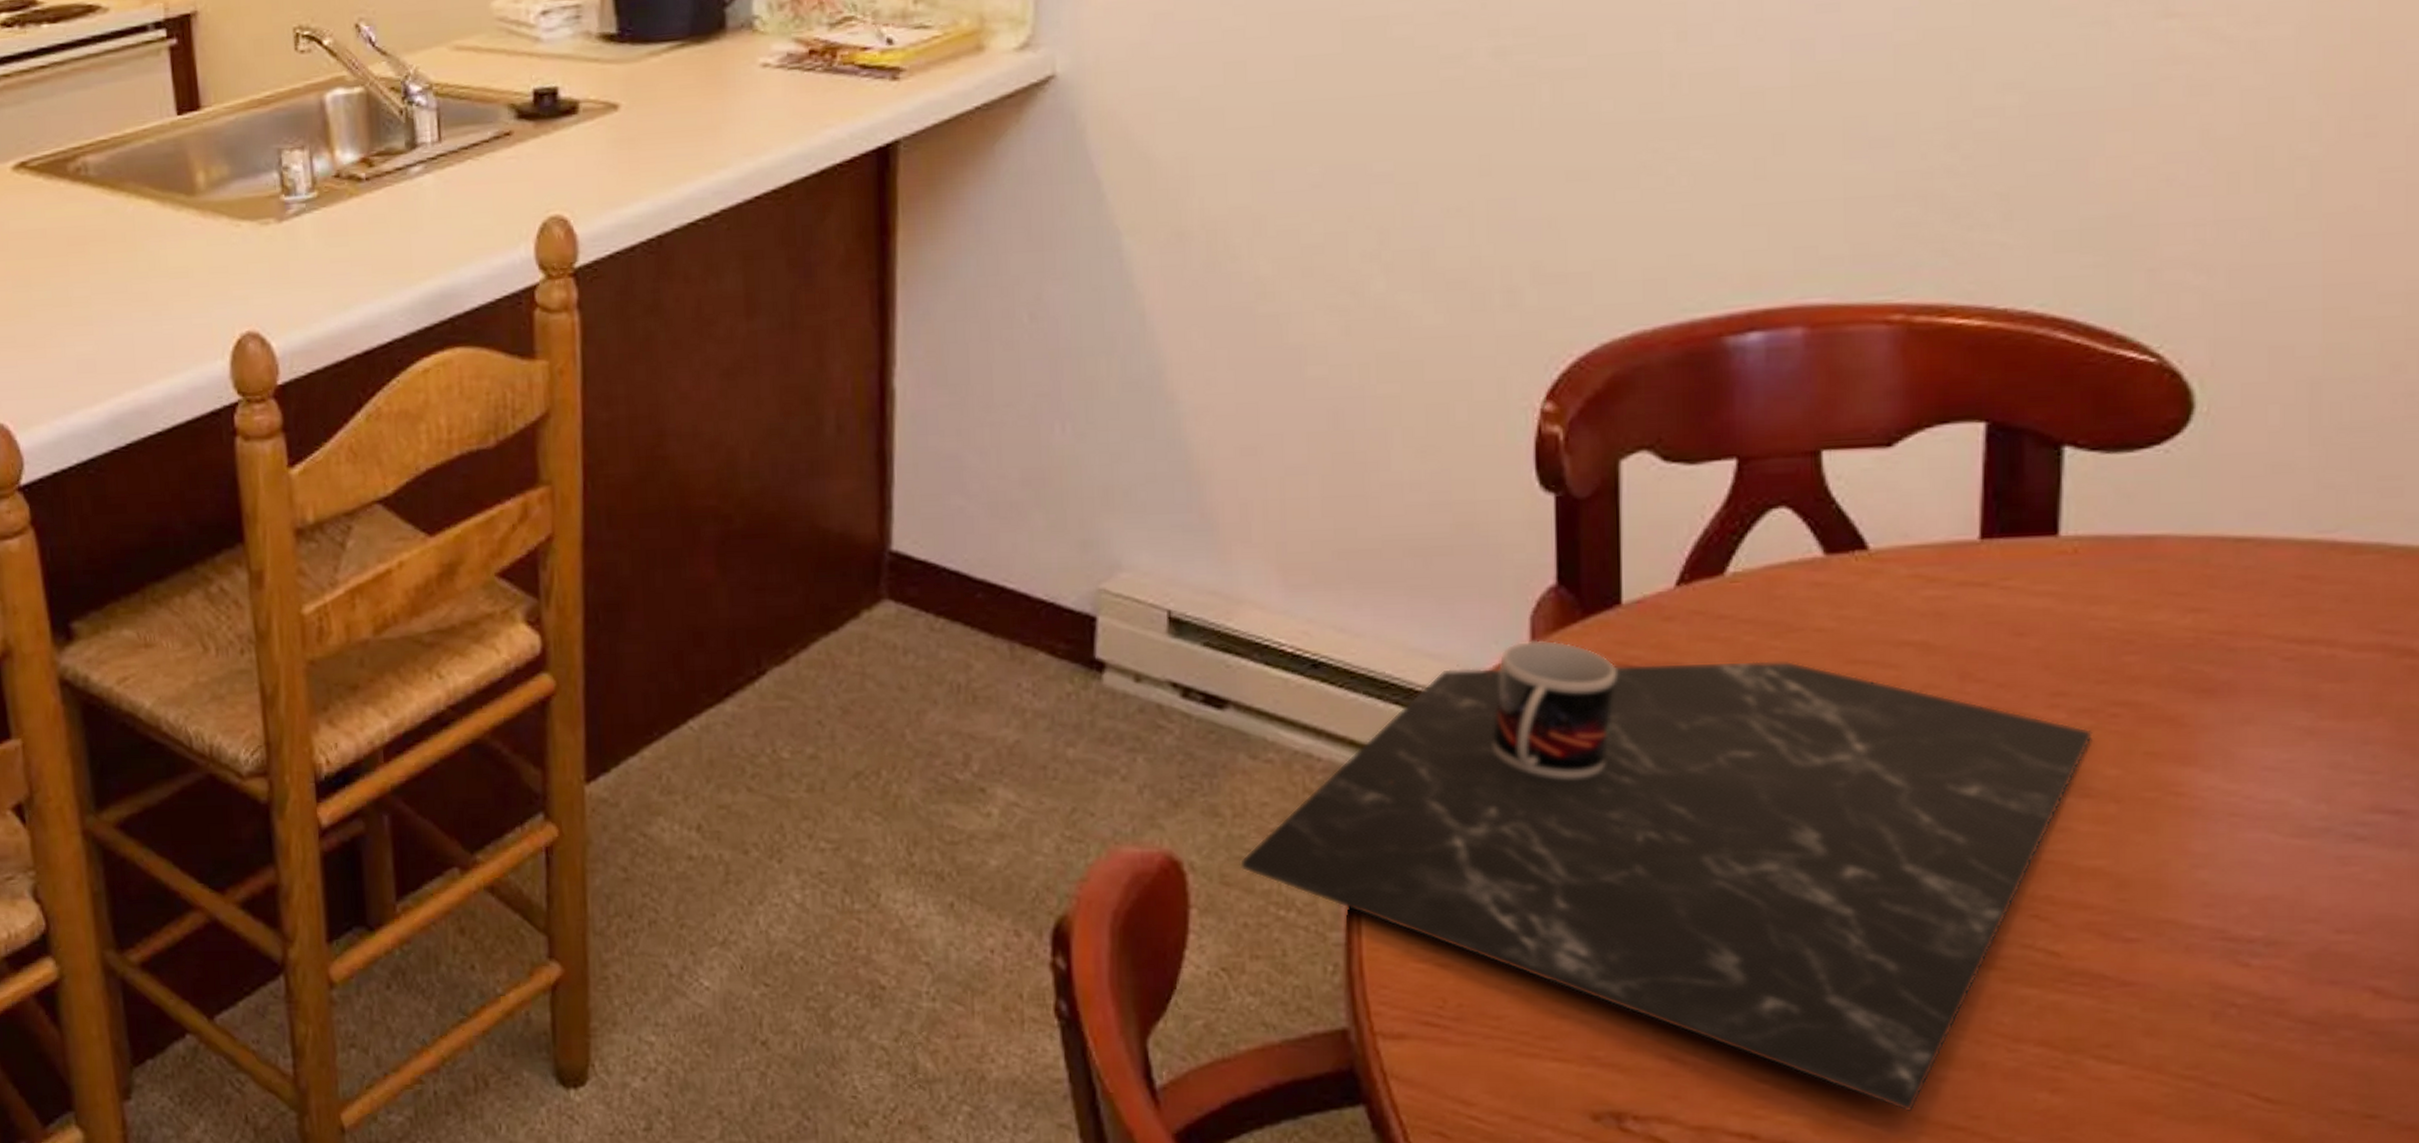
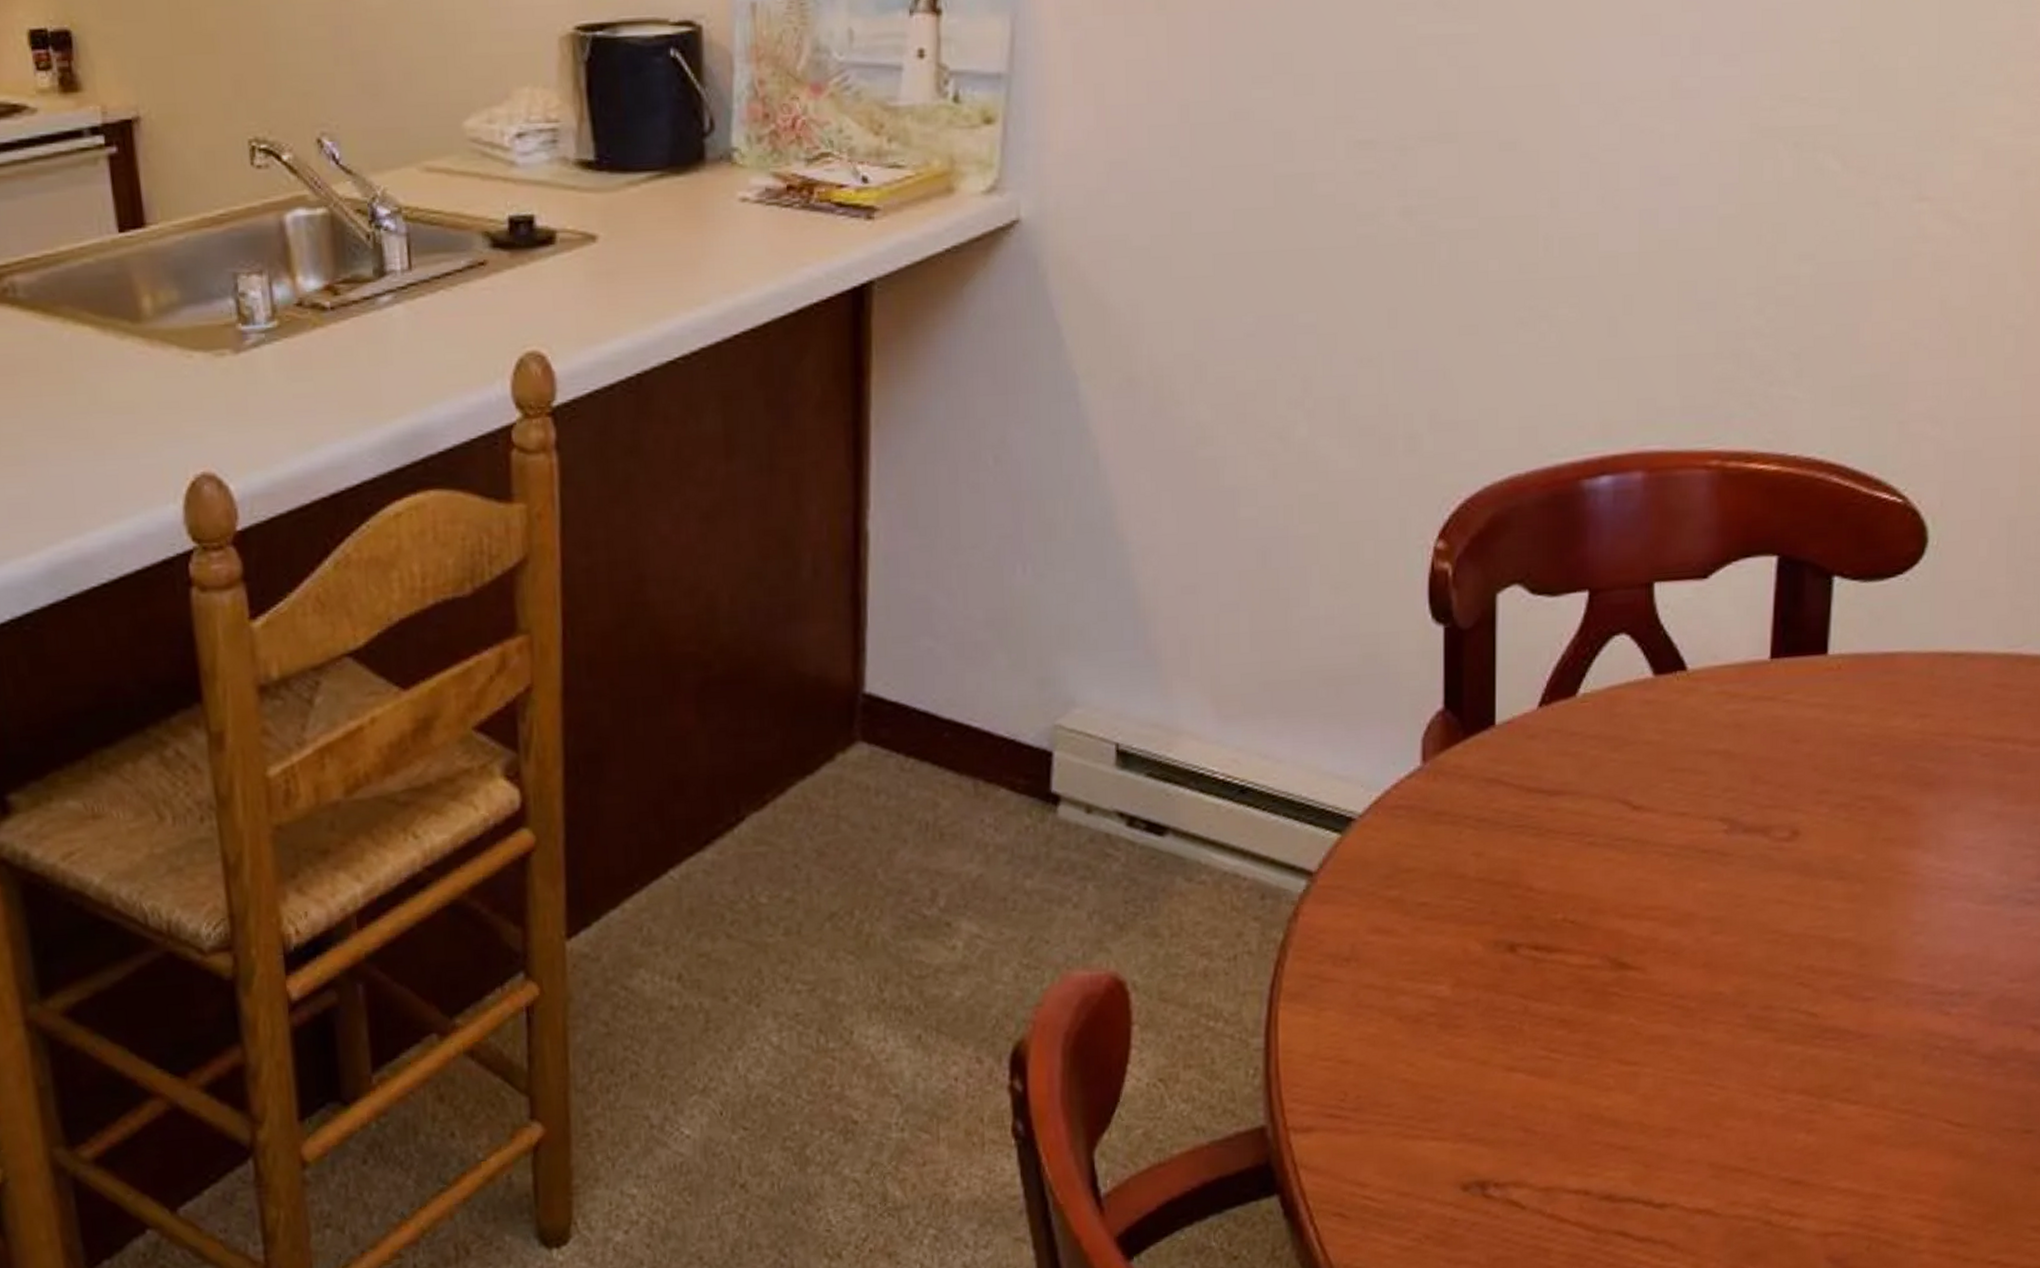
place setting: present [1239,640,2092,1112] -> none [1175,759,1846,1160]

